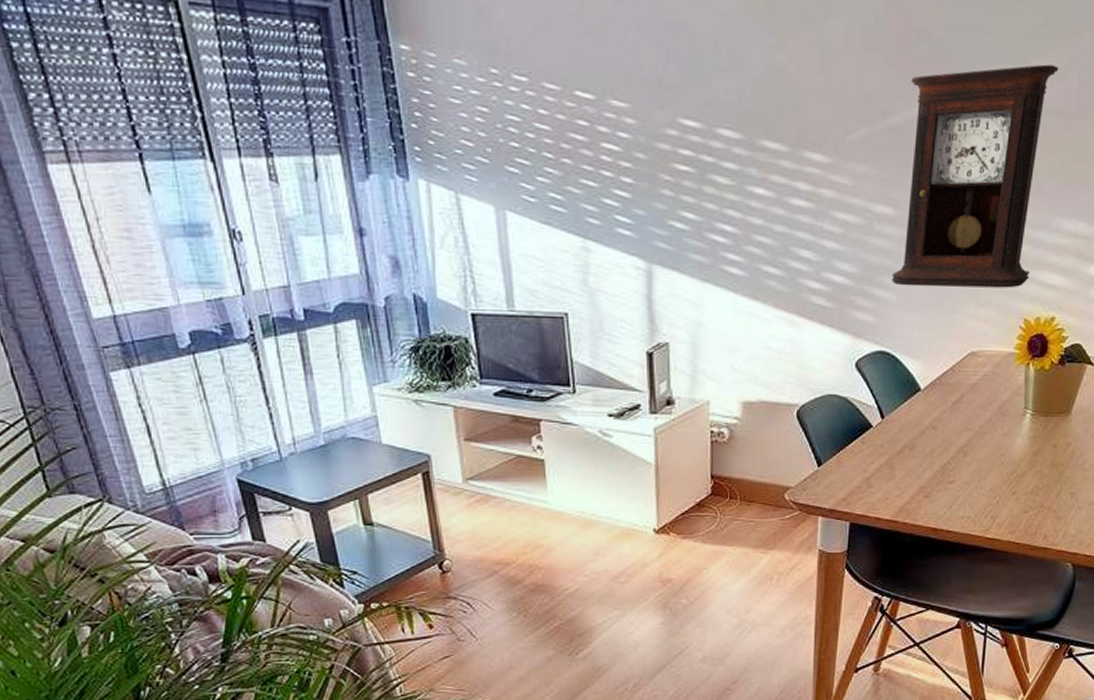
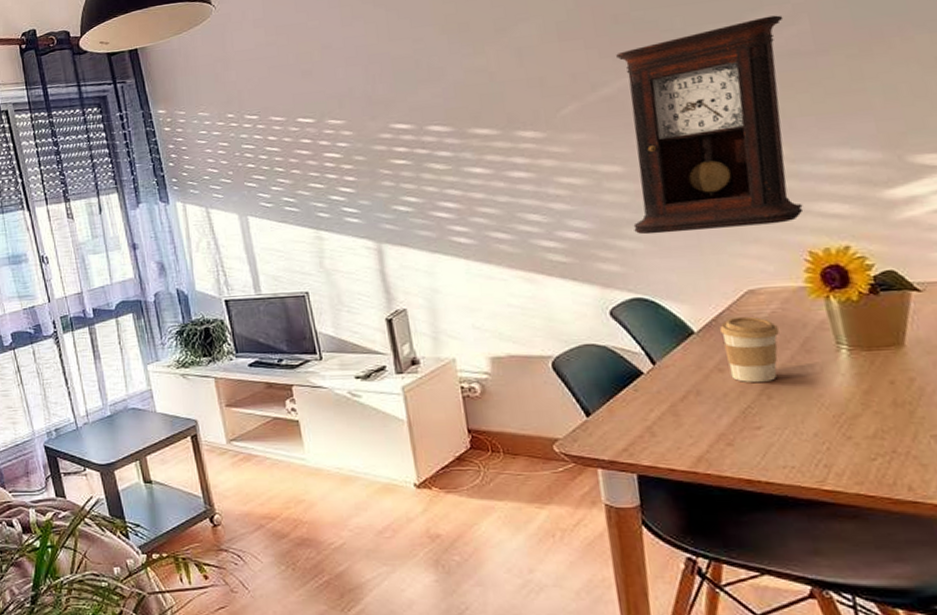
coffee cup: none [940,377,986,441] -> present [719,316,779,383]

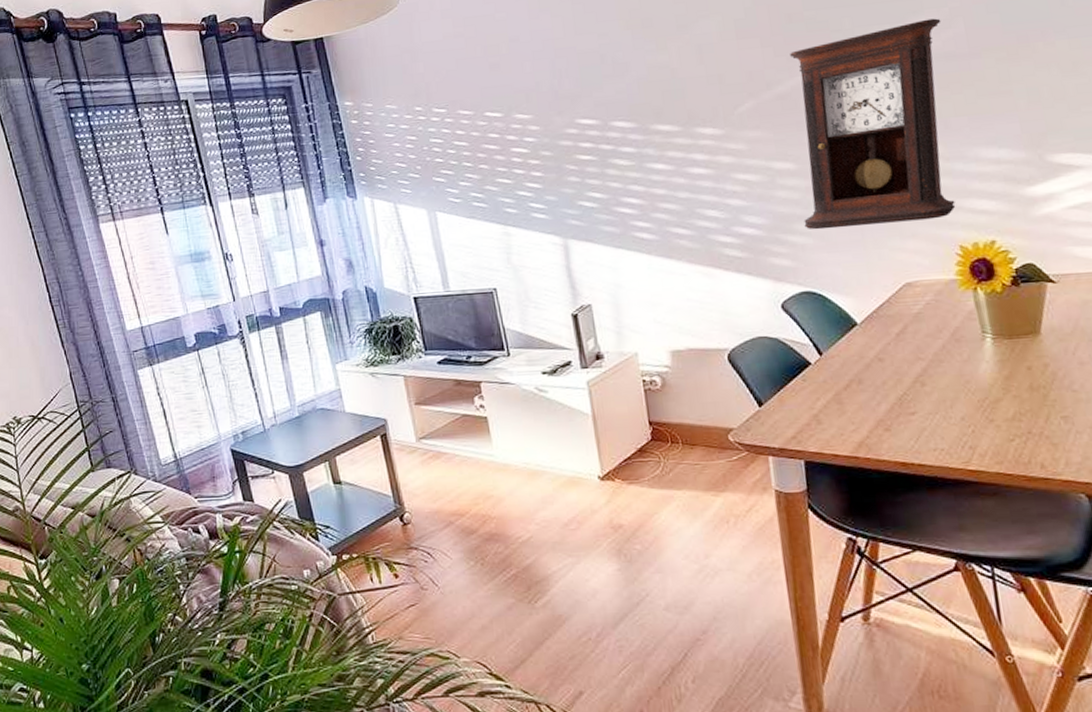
coffee cup: present [719,316,779,383] -> none [879,308,933,371]

